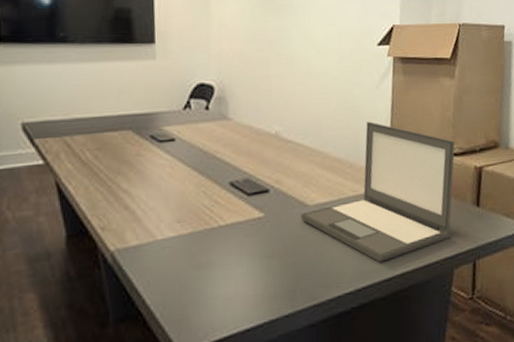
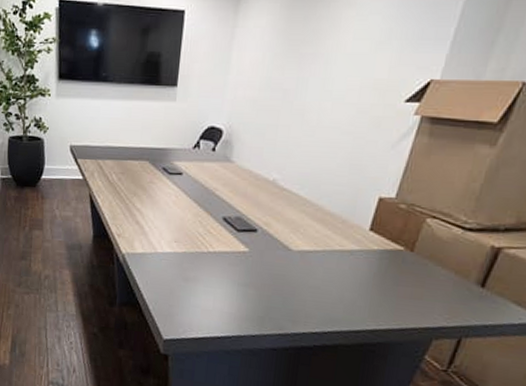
laptop: present [300,121,456,263] -> none [281,181,474,315]

